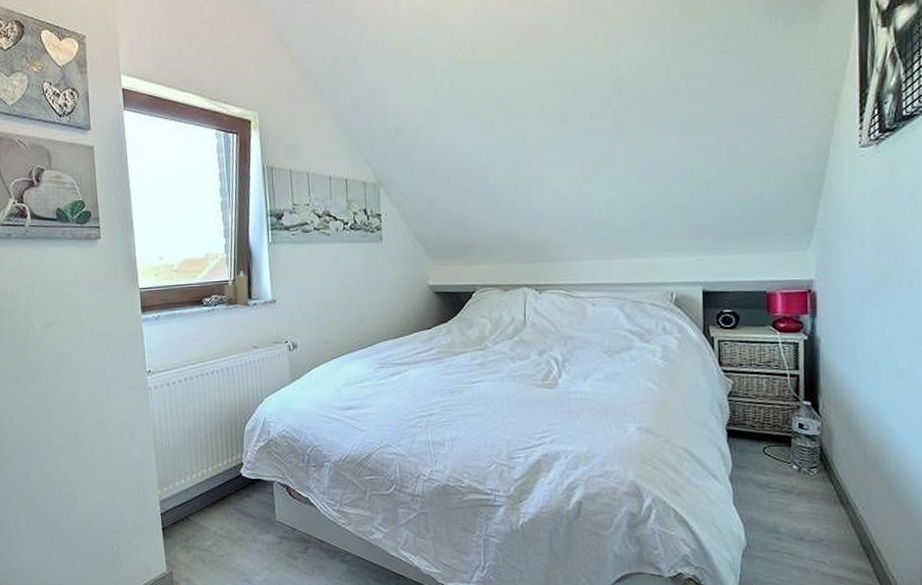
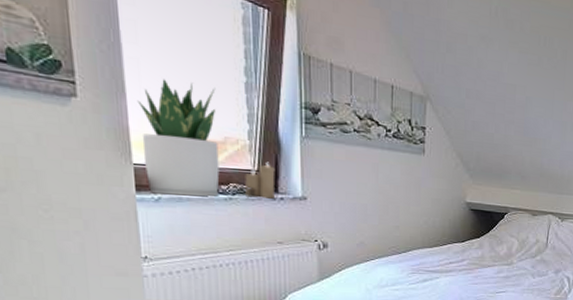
planter: none [142,210,204,313] -> present [137,79,220,198]

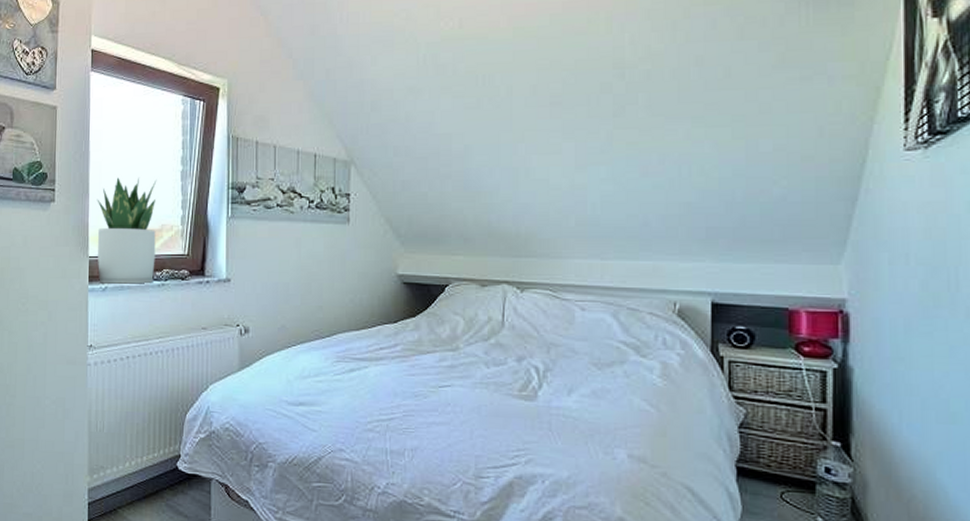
candle: present [245,162,276,199] -> none [176,245,203,282]

